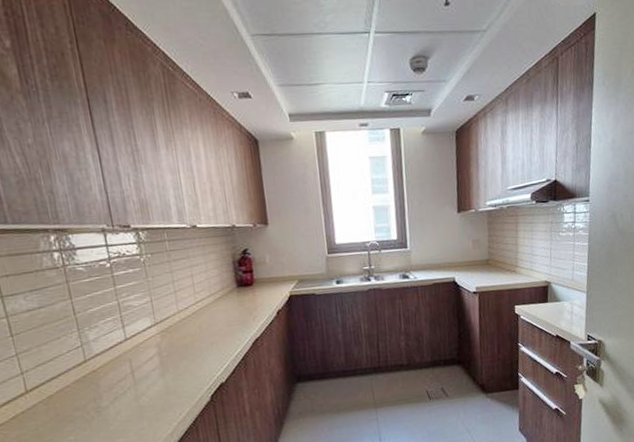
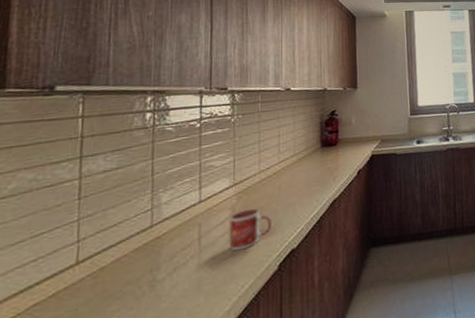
mug: none [157,346,199,384] -> present [229,209,272,251]

